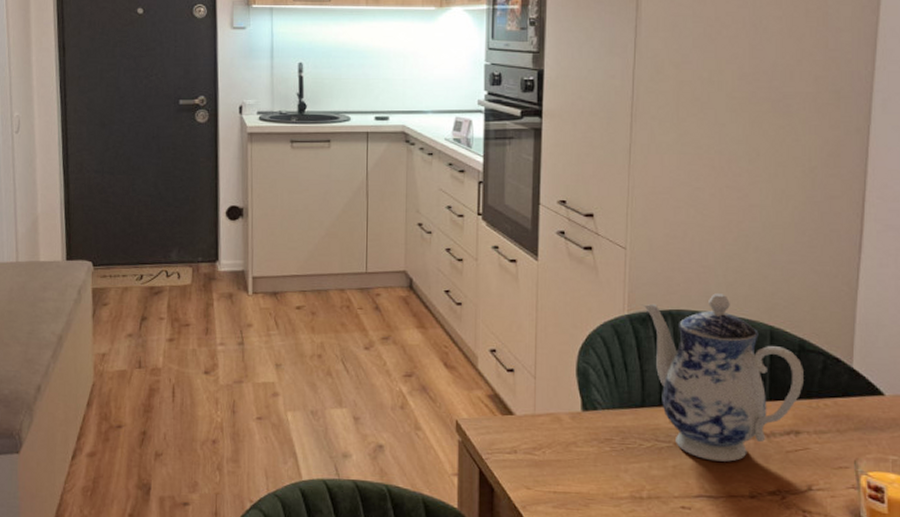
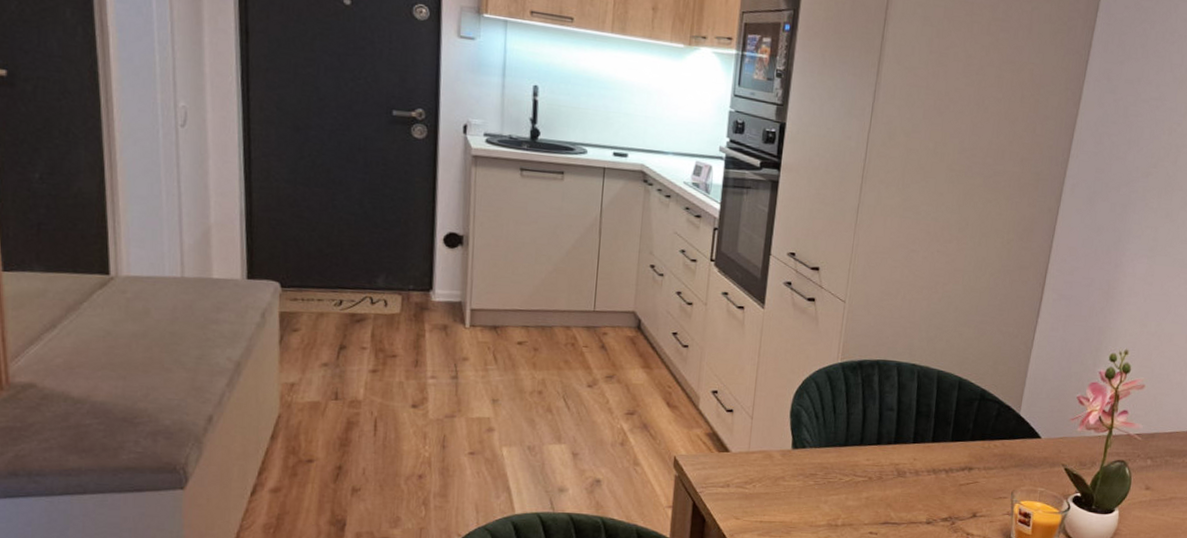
teapot: present [644,293,804,462] -> none [856,347,982,494]

